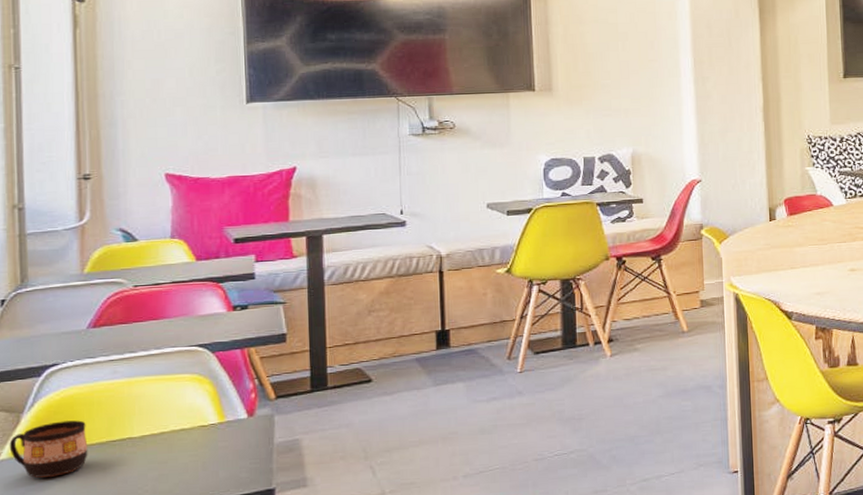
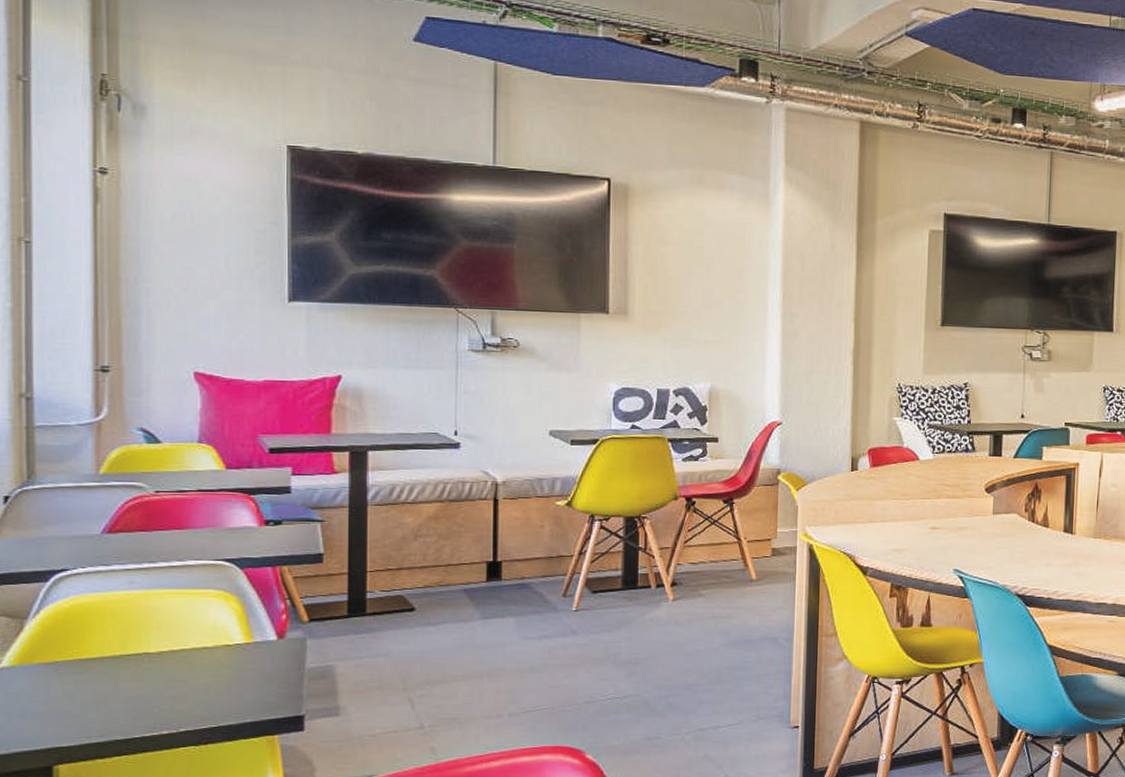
cup: present [9,420,88,478] -> none [11,631,99,689]

